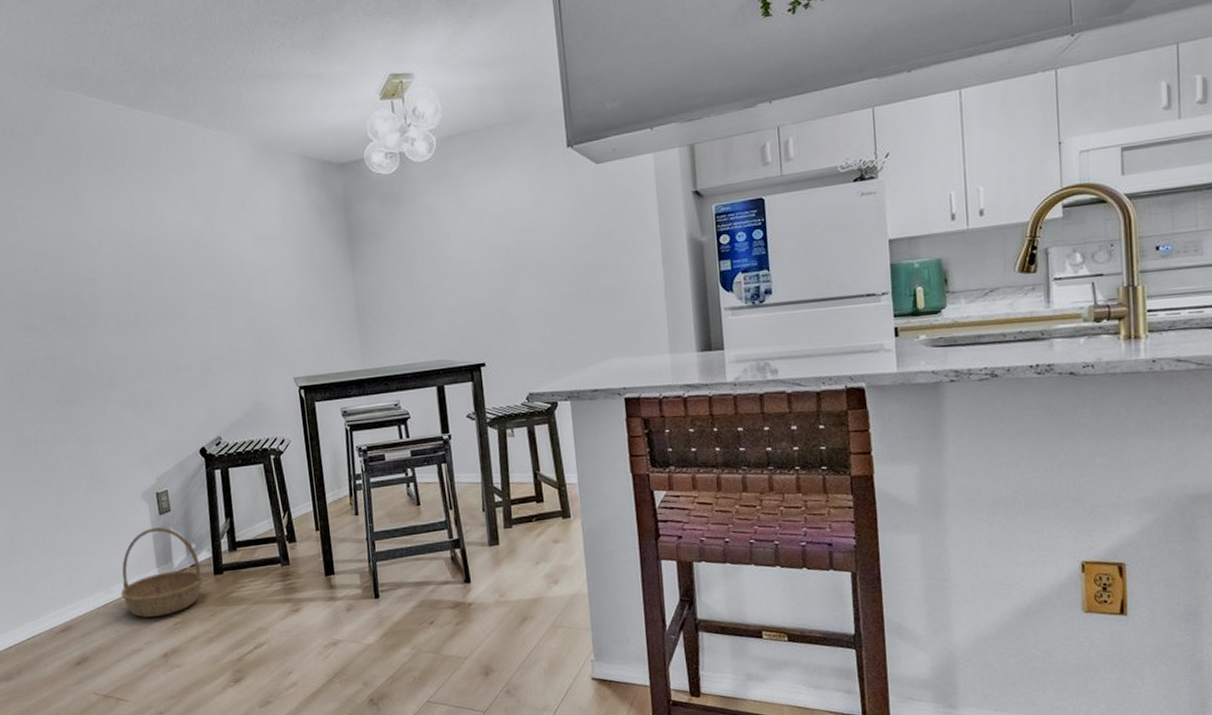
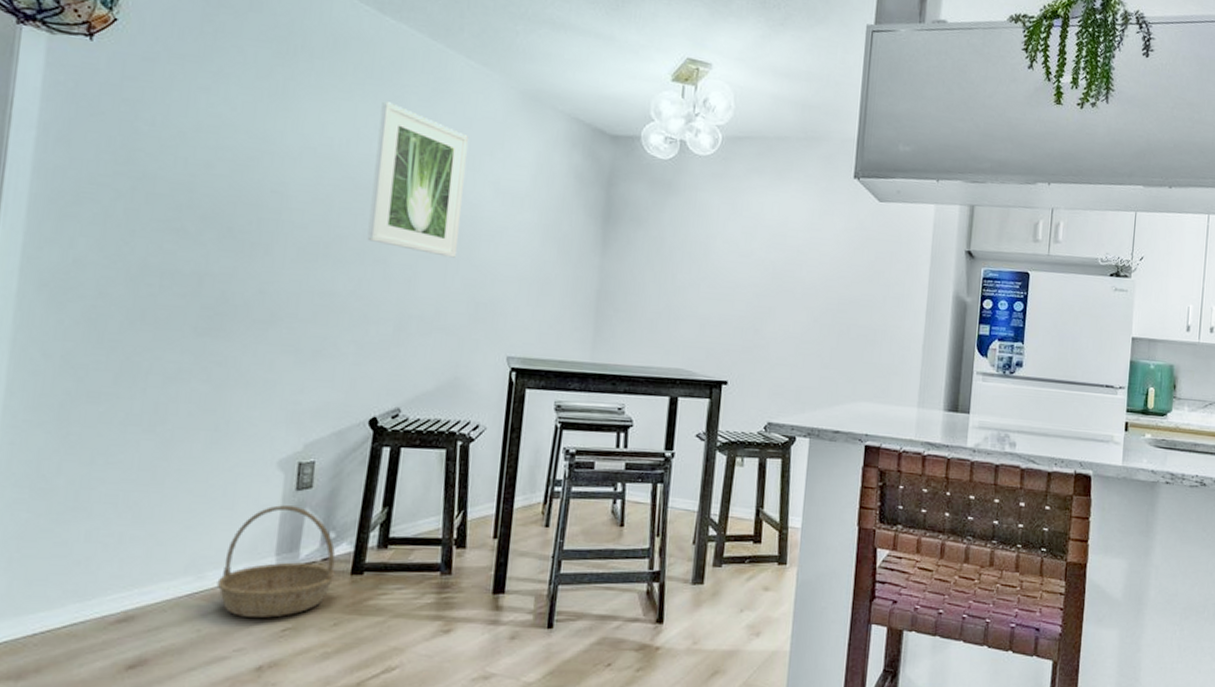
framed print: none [149,182,236,304] -> present [367,101,468,258]

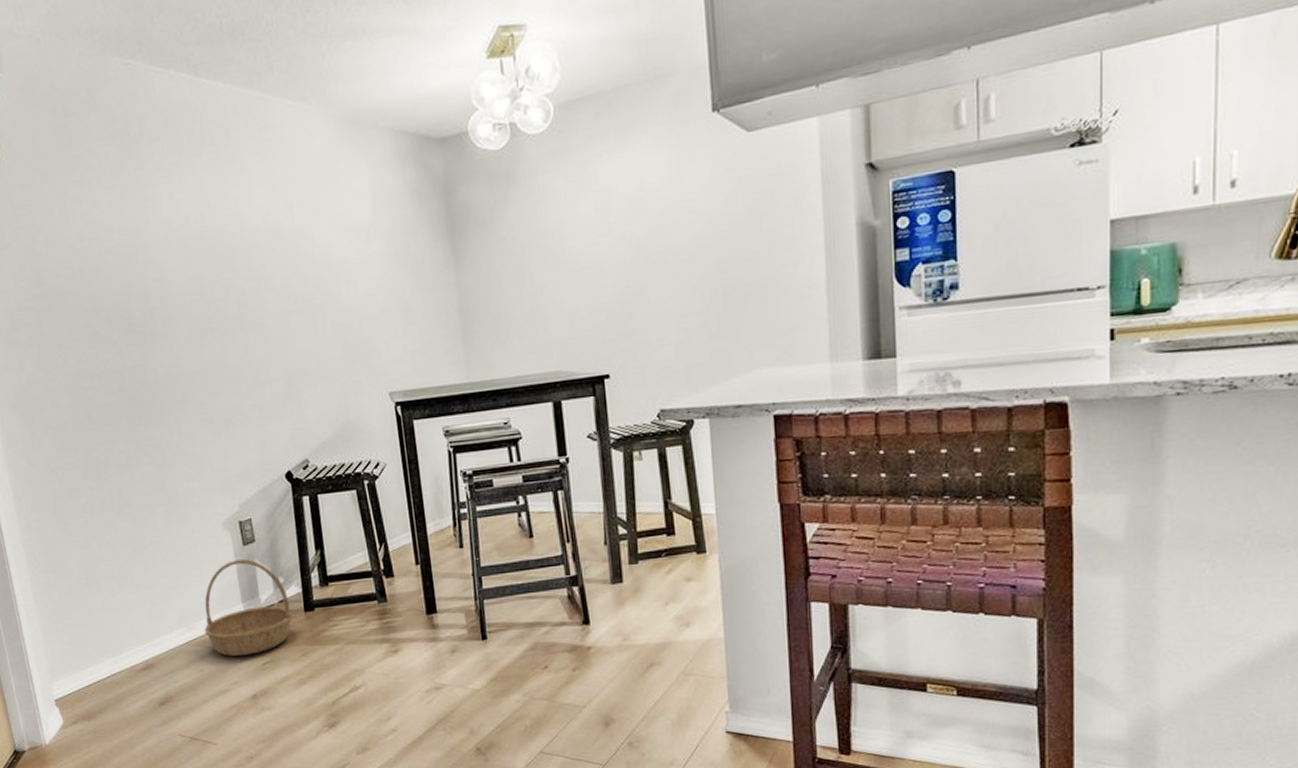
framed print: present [367,101,468,258] -> none [220,165,322,308]

